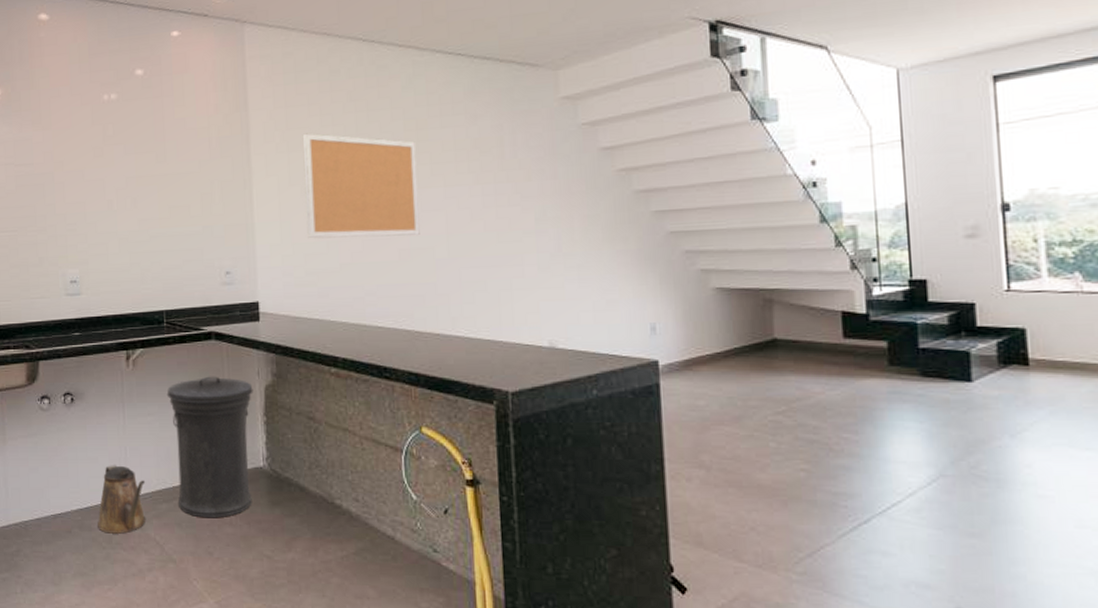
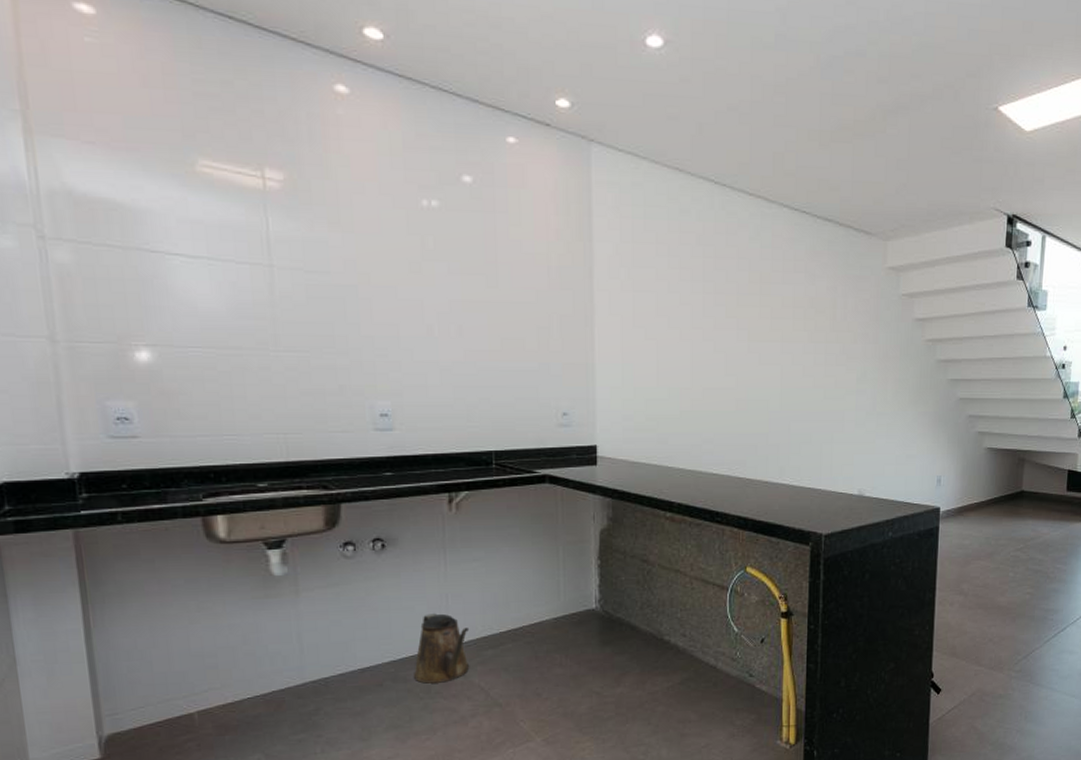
trash can: present [166,376,253,518] -> none [494,520,588,661]
bulletin board: present [302,133,420,239] -> none [648,273,758,387]

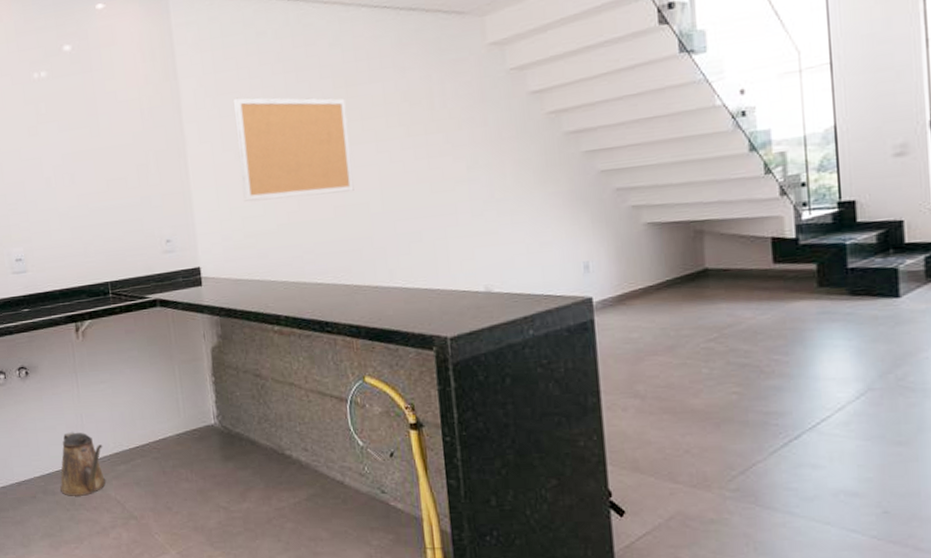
bulletin board: none [648,273,758,387] -> present [232,97,354,202]

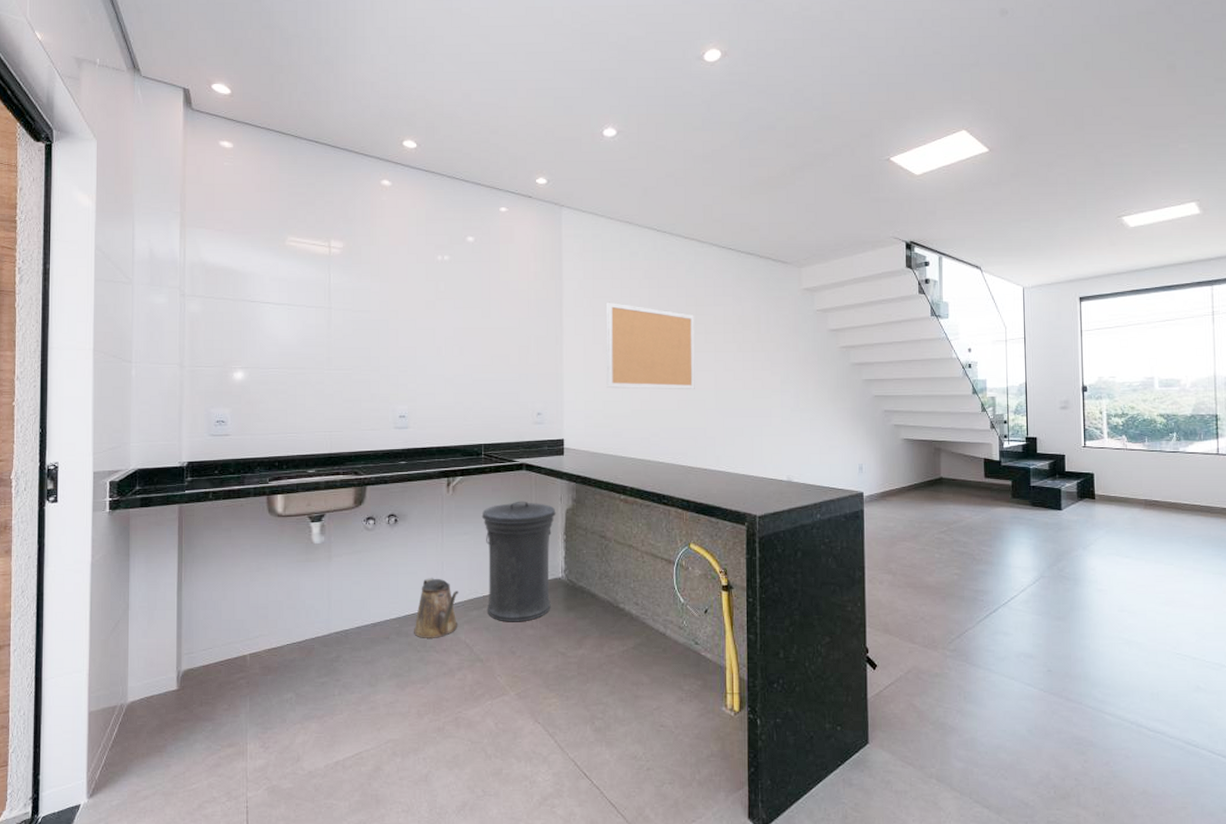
trash can: none [117,341,206,476] -> present [481,501,556,622]

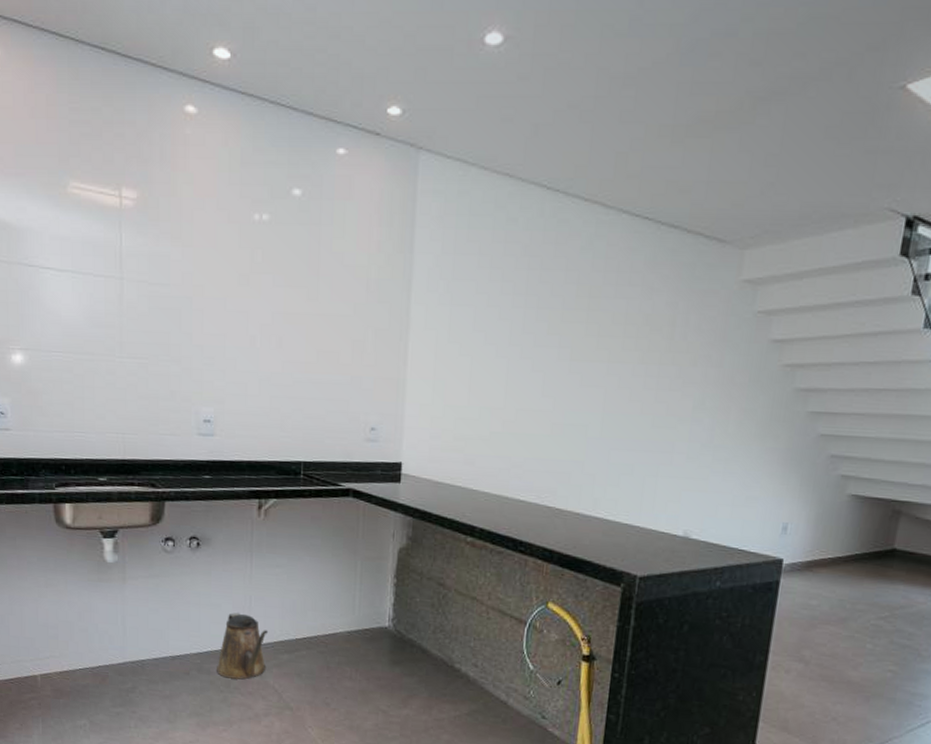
trash can: present [481,501,556,622] -> none [297,533,387,672]
bulletin board: present [605,302,695,389] -> none [460,286,585,410]

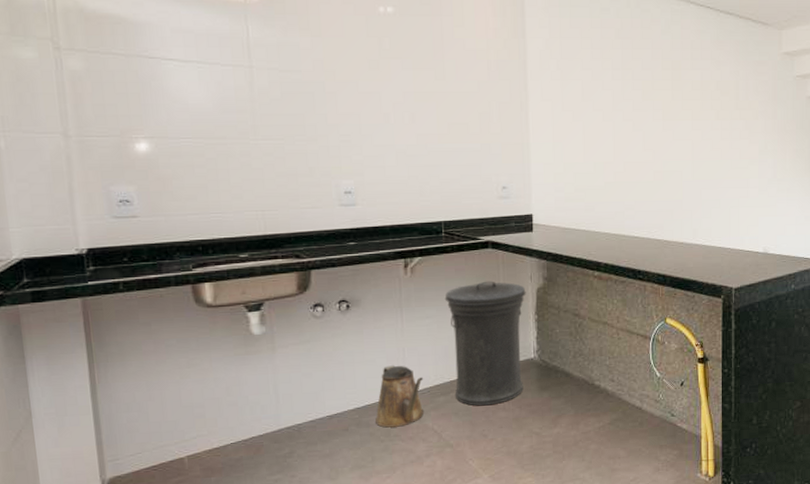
trash can: none [297,533,387,672] -> present [444,281,526,406]

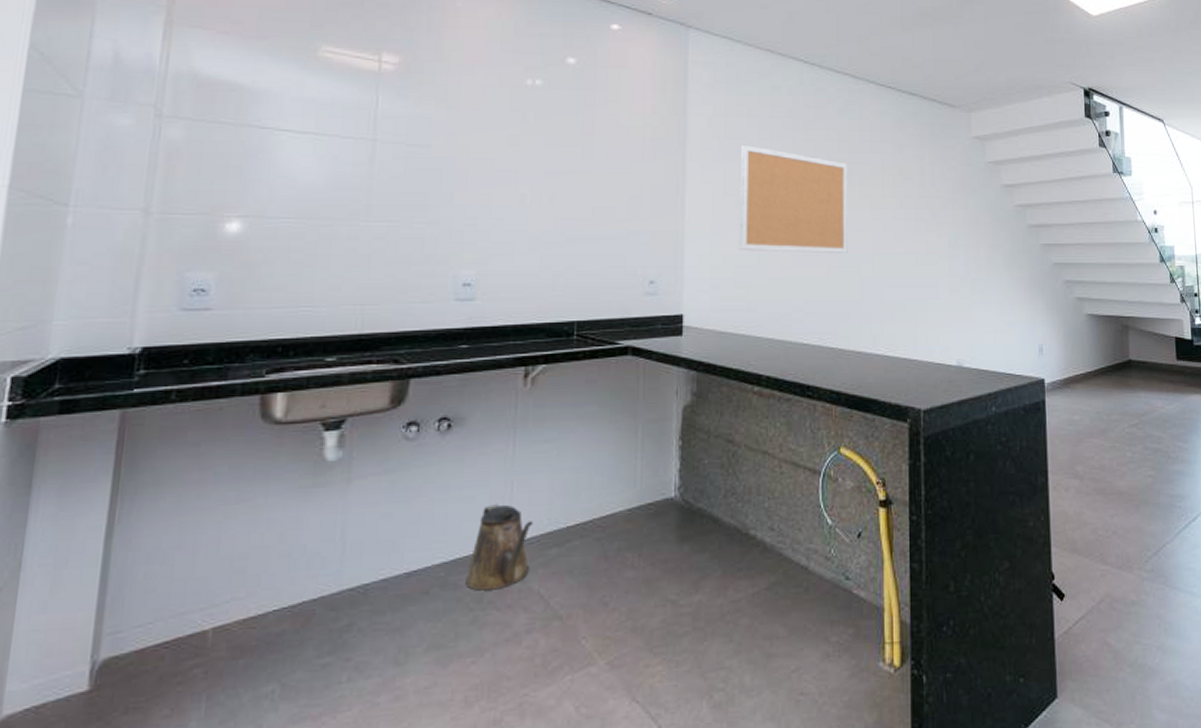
trash can: present [444,281,526,406] -> none [569,396,670,562]
bulletin board: none [575,64,671,160] -> present [739,144,848,253]

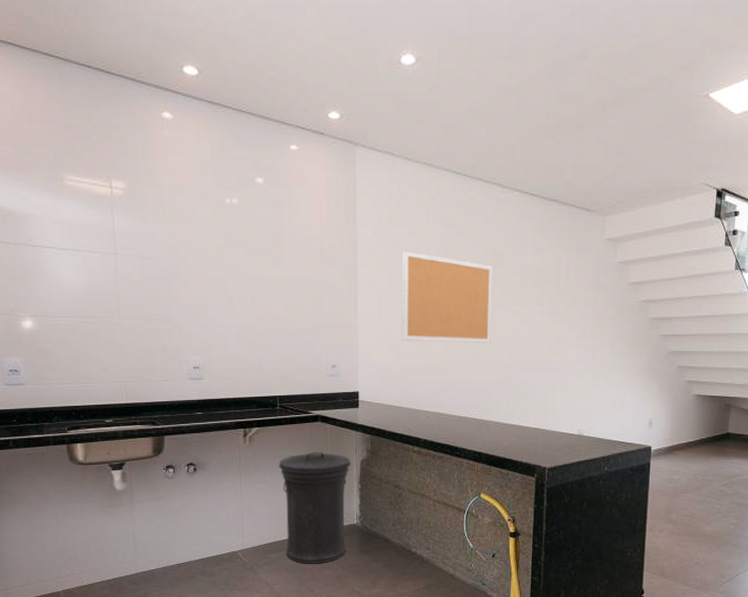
watering can: present [466,503,534,591] -> none [217,522,259,578]
trash can: none [569,396,670,562] -> present [278,451,351,564]

